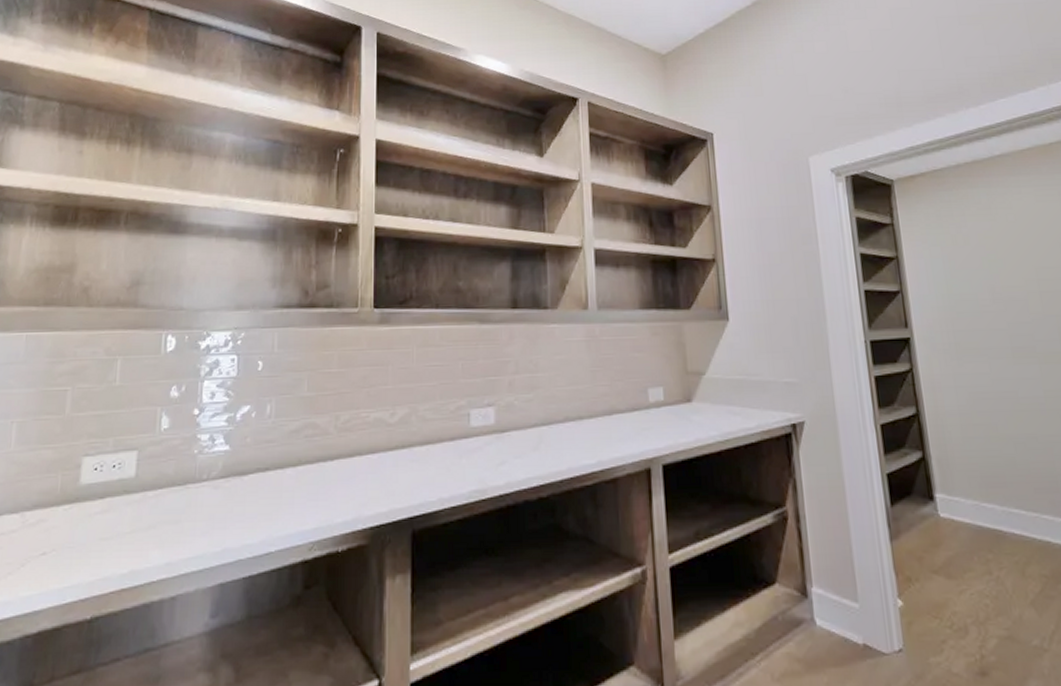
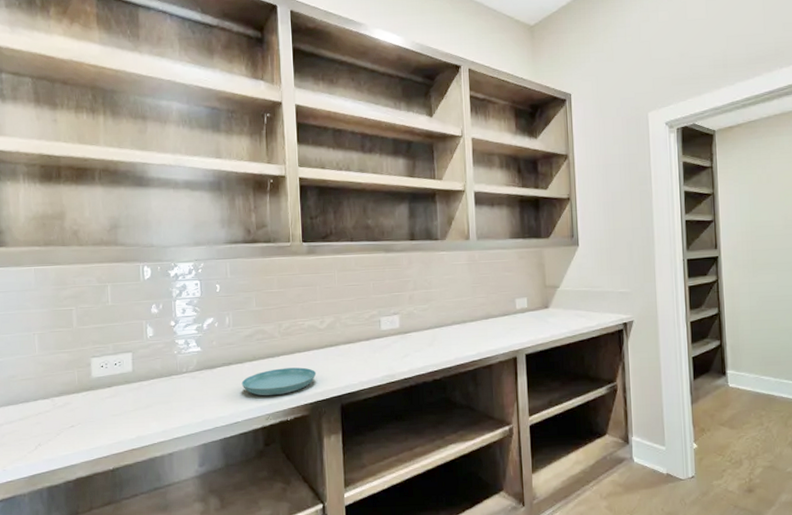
saucer: none [279,476,382,516] -> present [241,367,317,396]

